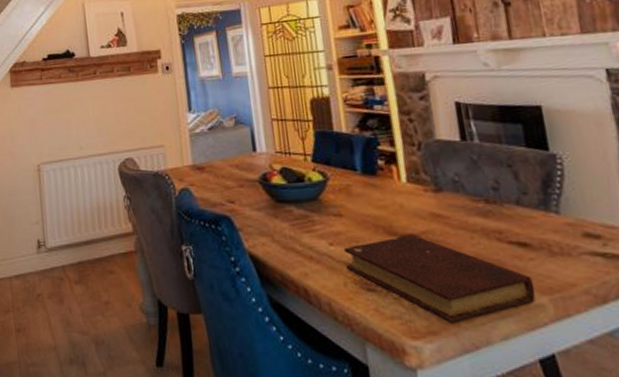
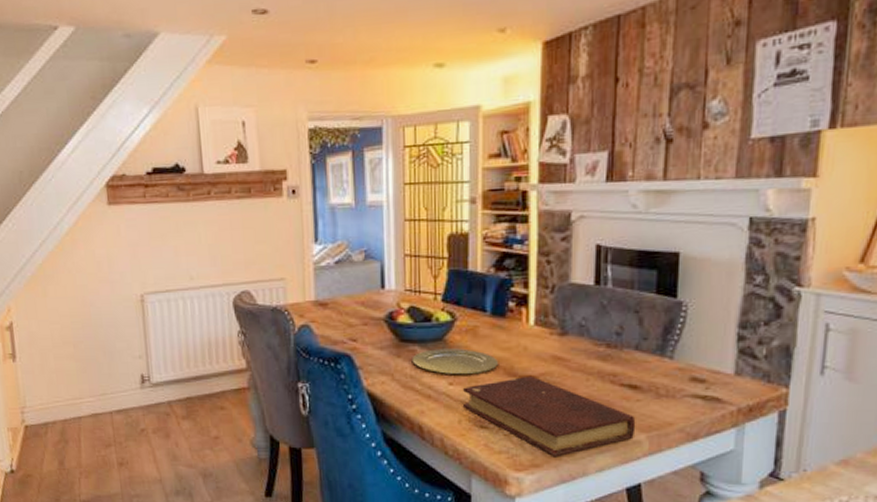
plate: none [289,208,376,235] -> present [411,348,498,375]

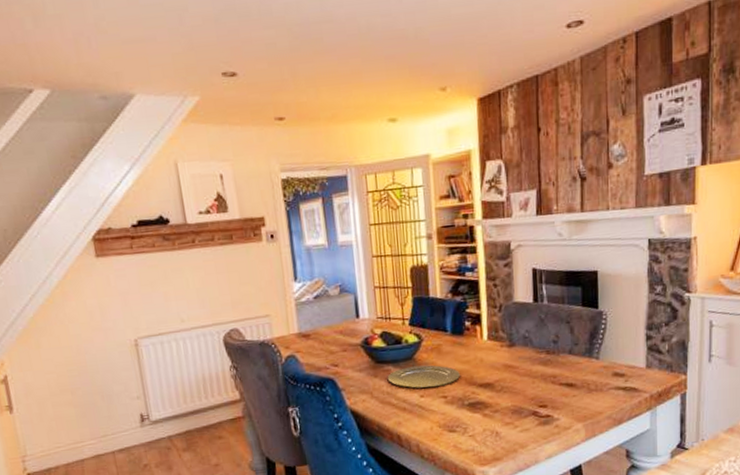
book: present [462,375,636,458] -> none [433,383,574,451]

